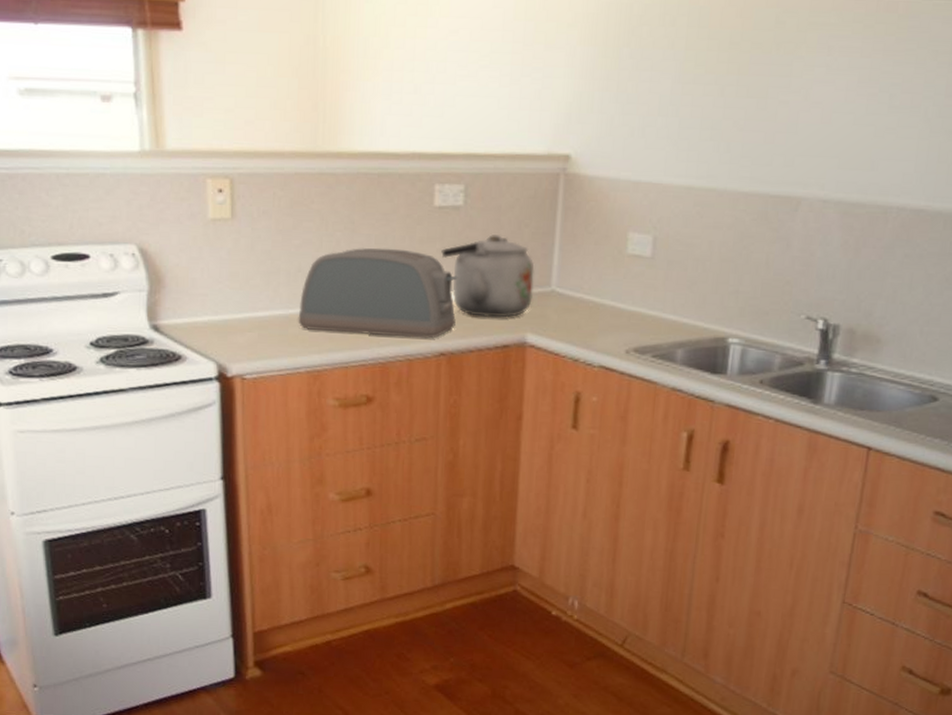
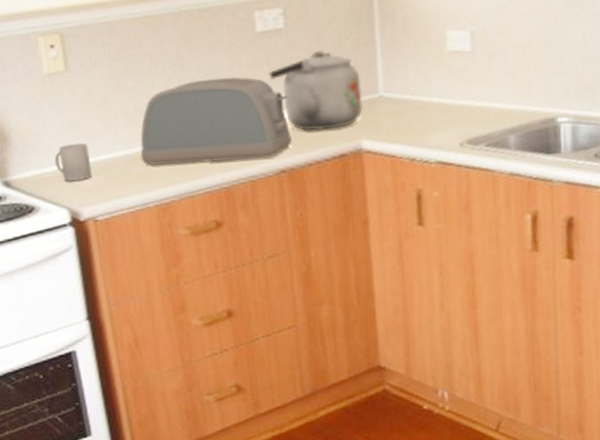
mug: none [208,295,246,335] -> present [54,142,92,181]

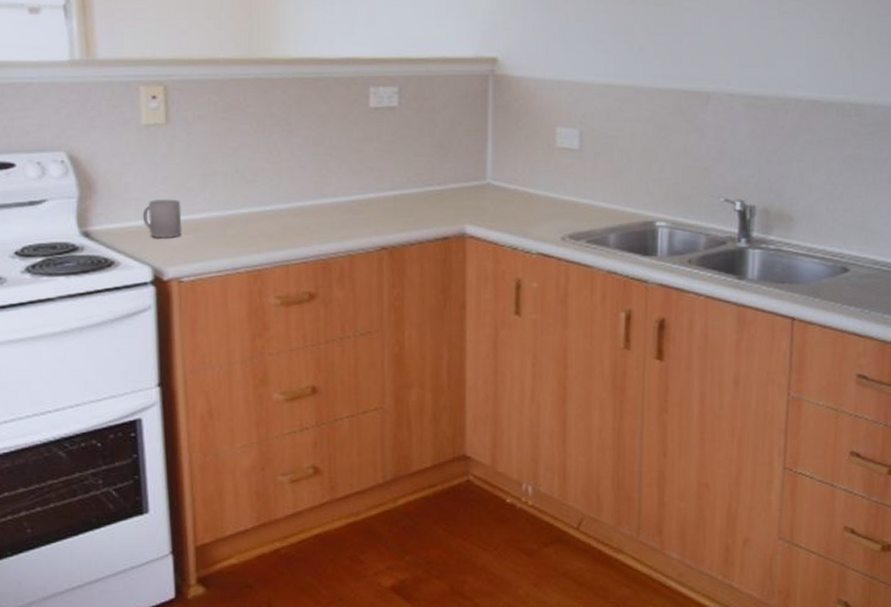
toaster: present [140,77,292,166] -> none [236,148,396,234]
kettle: present [269,50,363,131] -> none [379,133,470,211]

